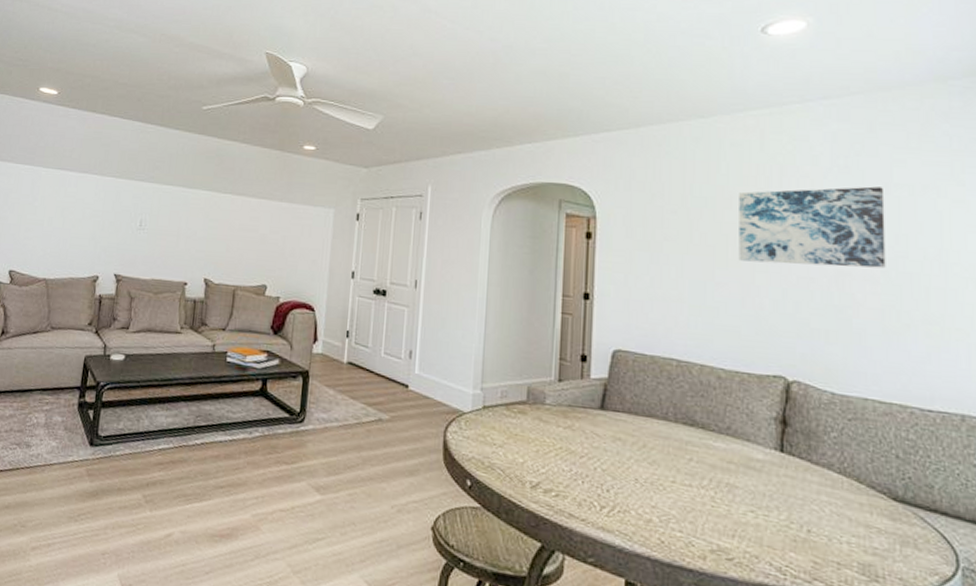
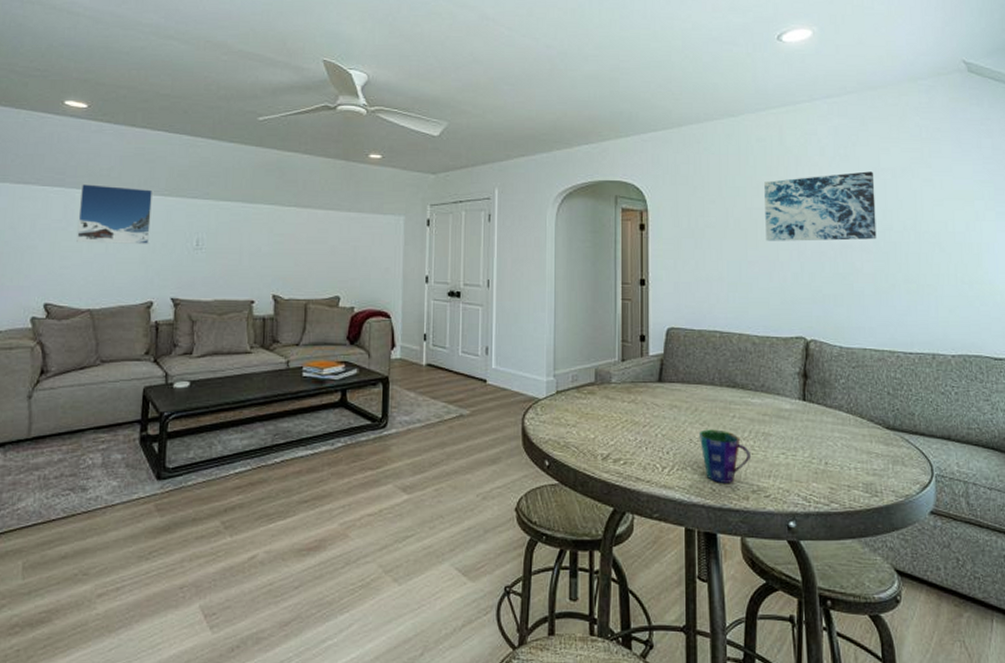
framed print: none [39,162,106,222] -> present [76,183,153,244]
cup: none [646,470,710,537] -> present [698,429,750,483]

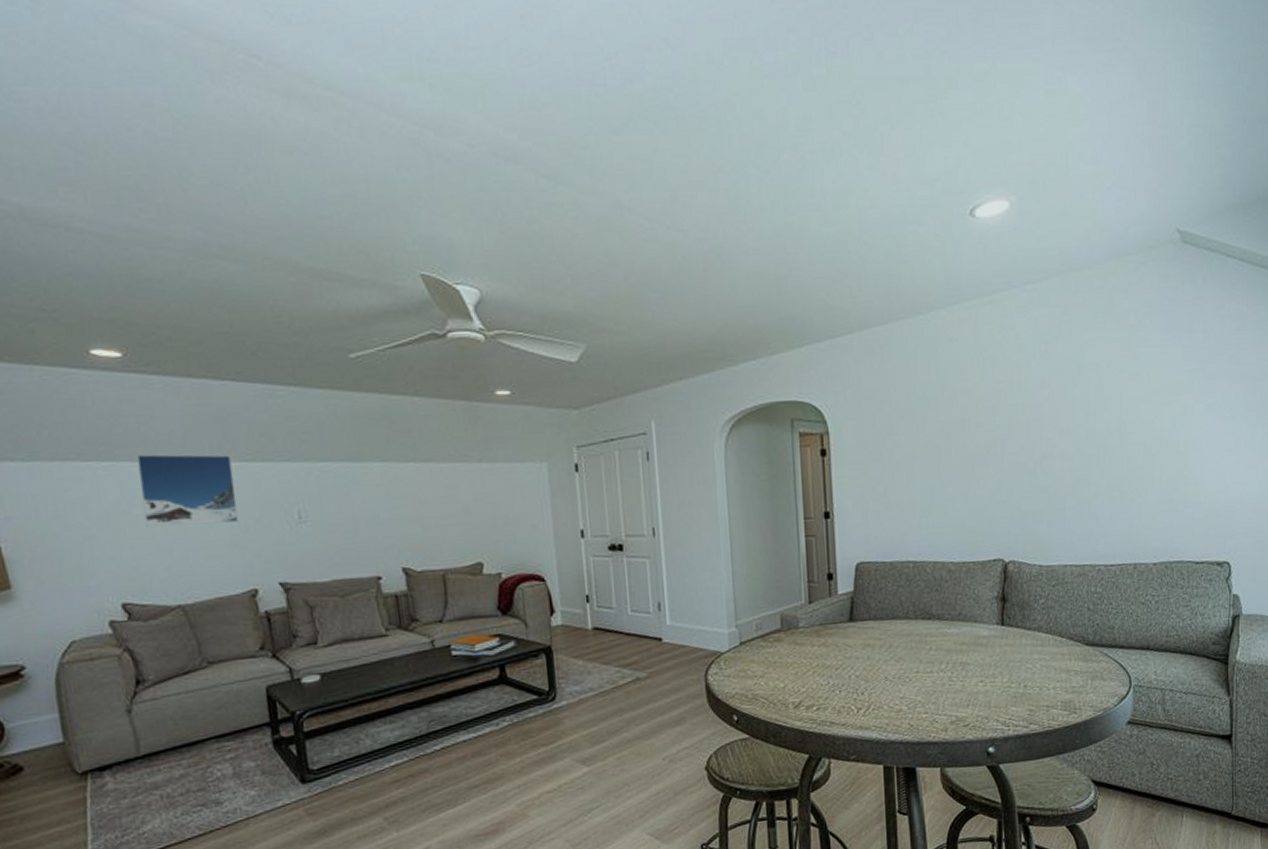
cup: present [698,429,750,483] -> none [894,664,948,718]
wall art: present [764,171,877,241] -> none [958,368,1079,457]

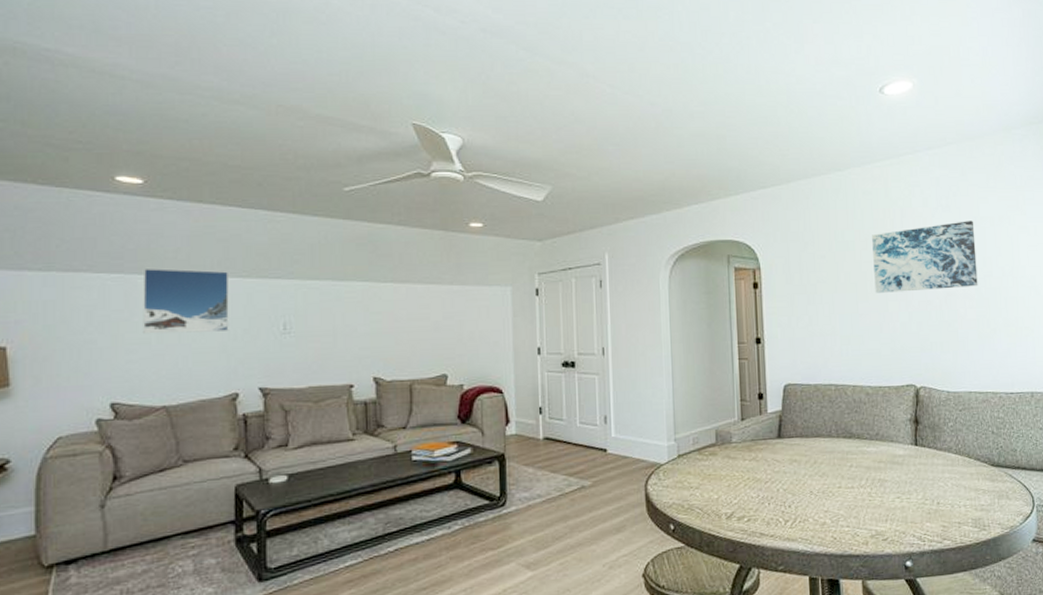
wall art: none [958,368,1079,457] -> present [872,220,978,293]

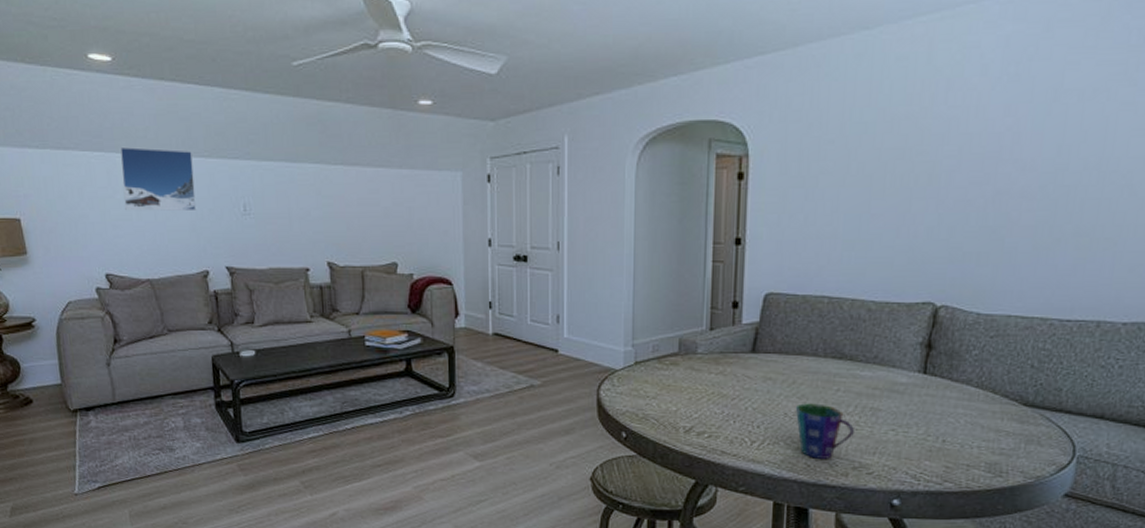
cup: none [818,479,868,531] -> present [795,403,854,459]
wall art: present [872,220,978,293] -> none [896,94,1053,189]

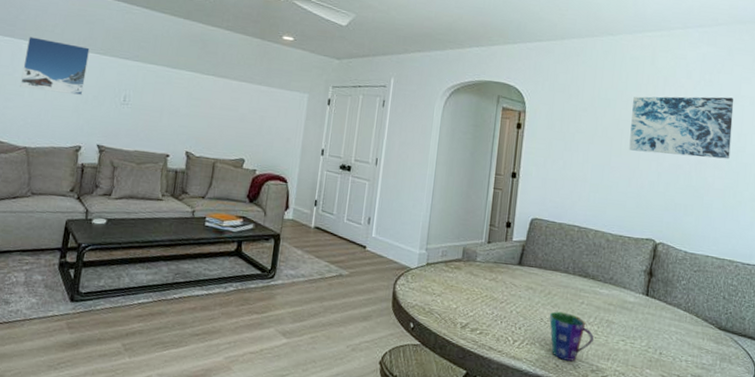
wall art: none [896,94,1053,189] -> present [629,96,734,159]

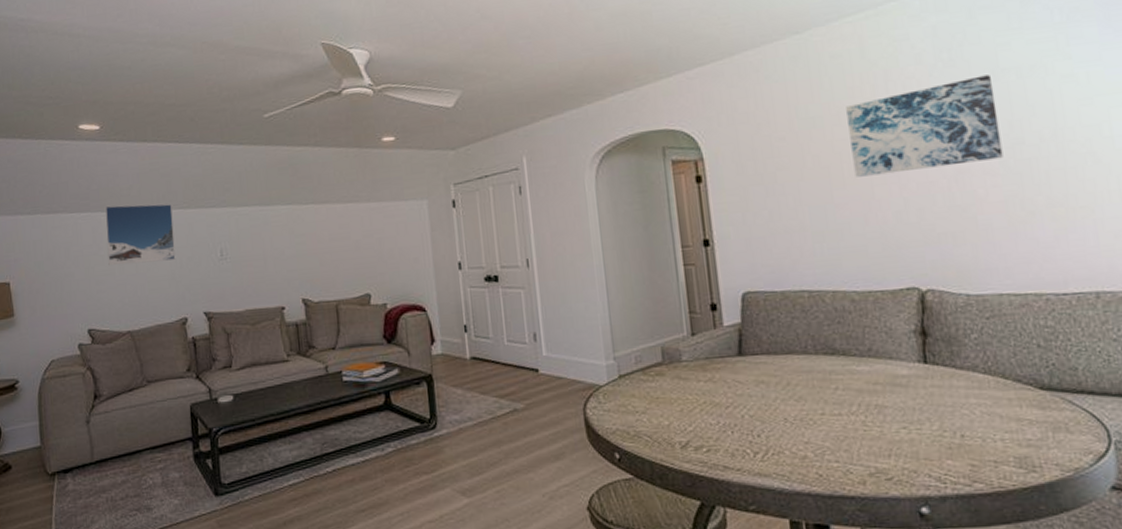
cup: present [549,311,594,361] -> none [794,405,863,467]

